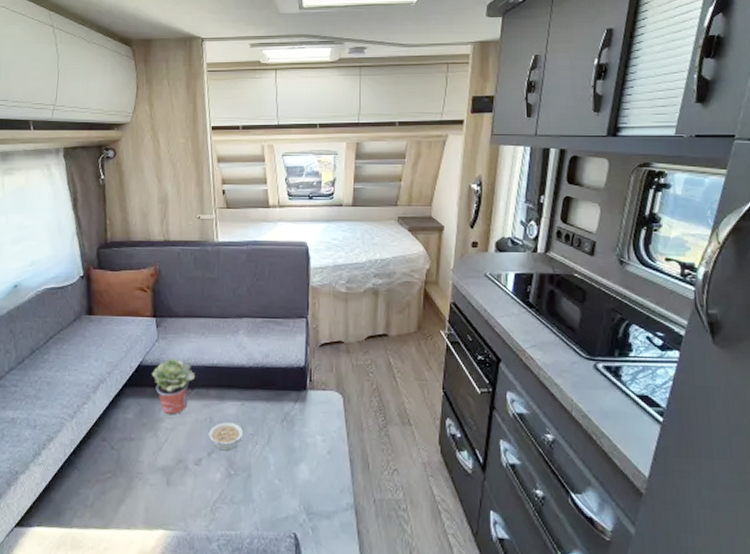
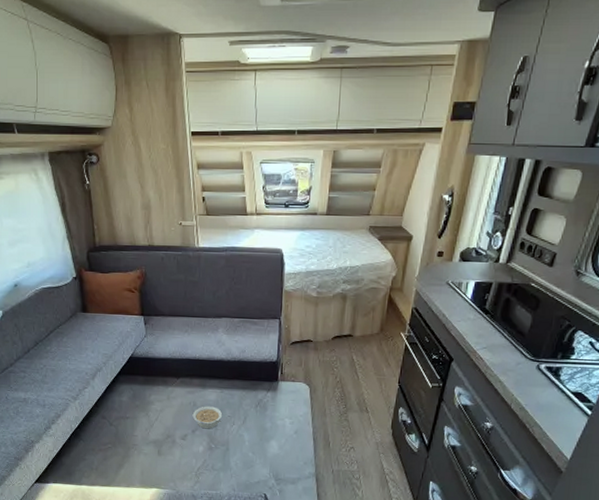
potted plant: present [151,358,196,415] -> none [141,351,181,399]

